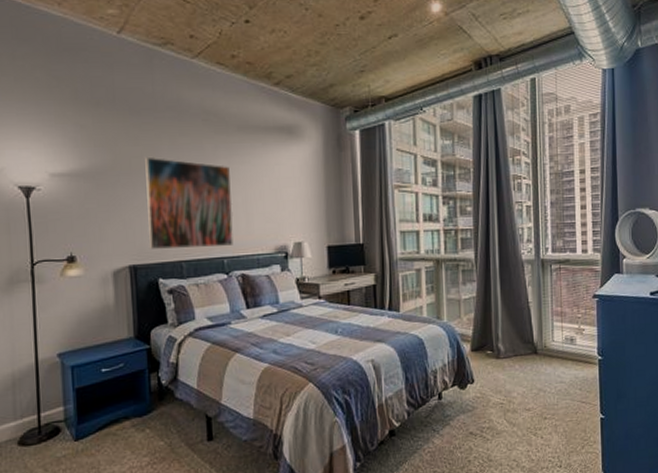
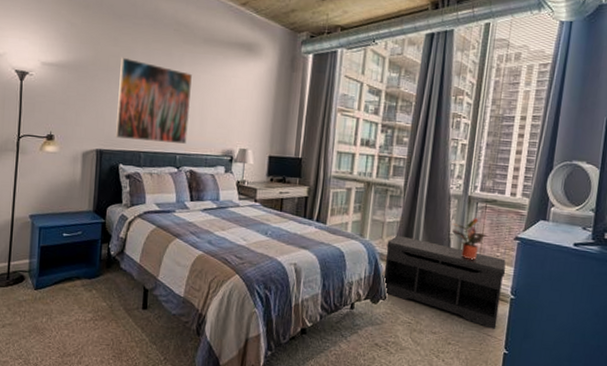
bench: none [466,311,590,395] -> present [382,235,506,329]
potted plant: none [528,281,567,326] -> present [451,218,488,260]

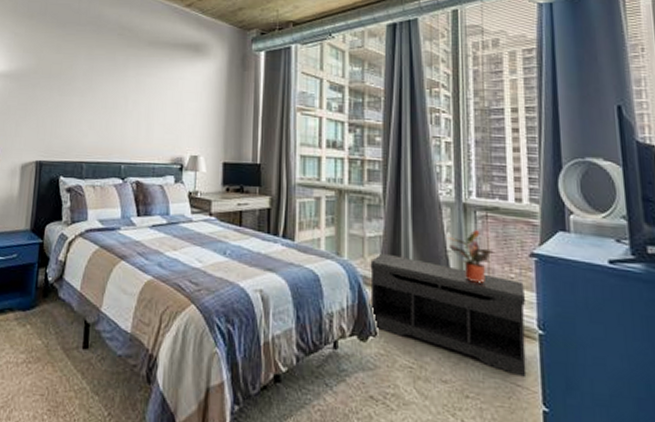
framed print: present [116,57,192,144] -> none [56,64,137,152]

